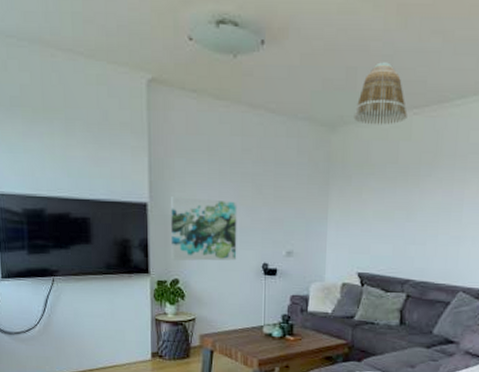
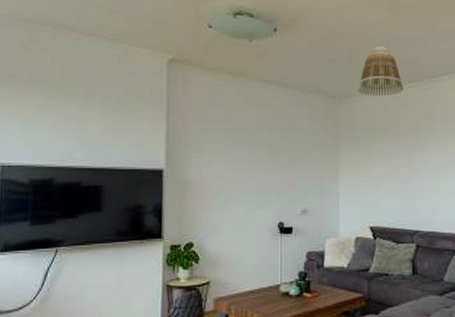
wall art: present [171,196,238,261] -> none [186,163,253,223]

